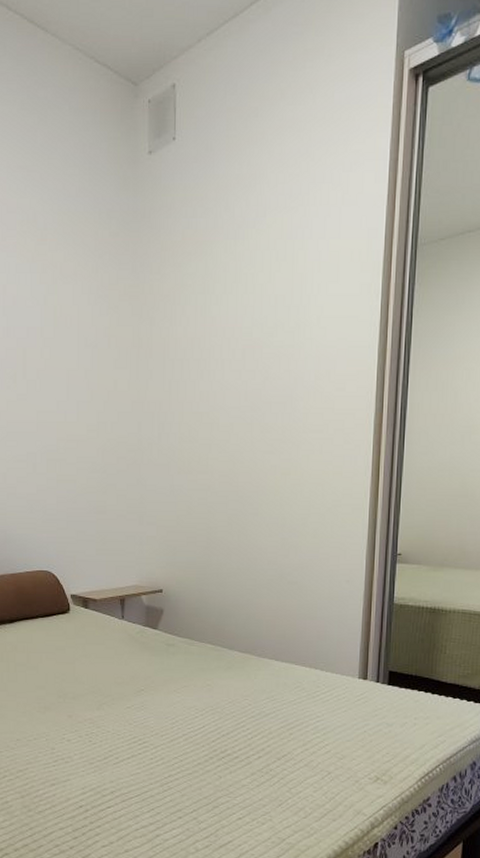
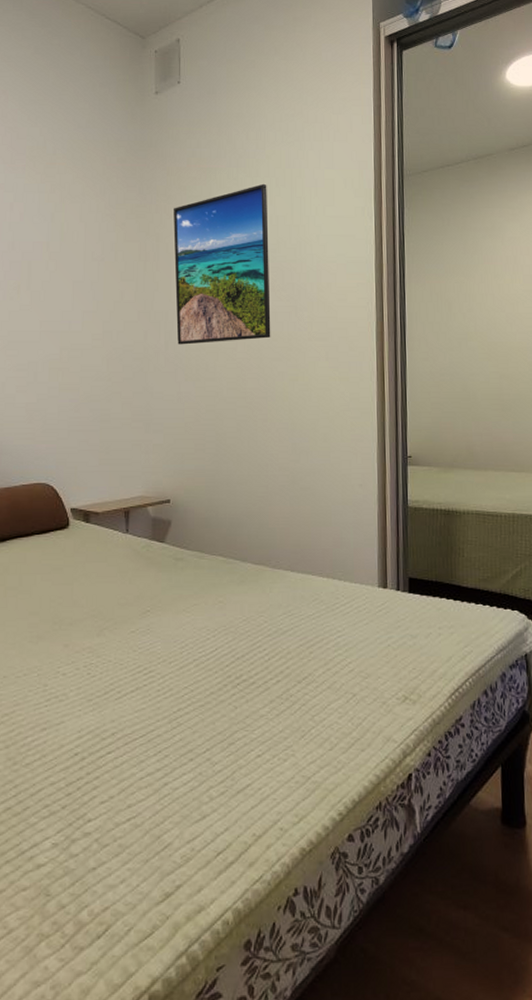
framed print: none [167,258,267,437] -> present [173,183,271,345]

